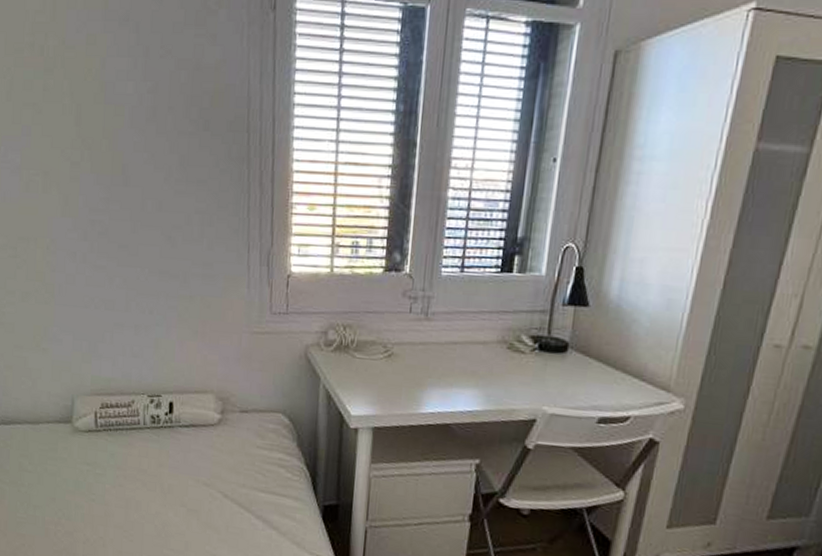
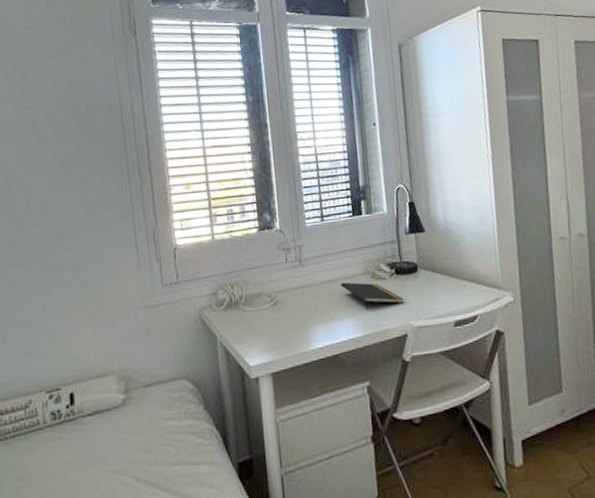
notepad: none [468,347,542,384] -> present [340,282,404,311]

